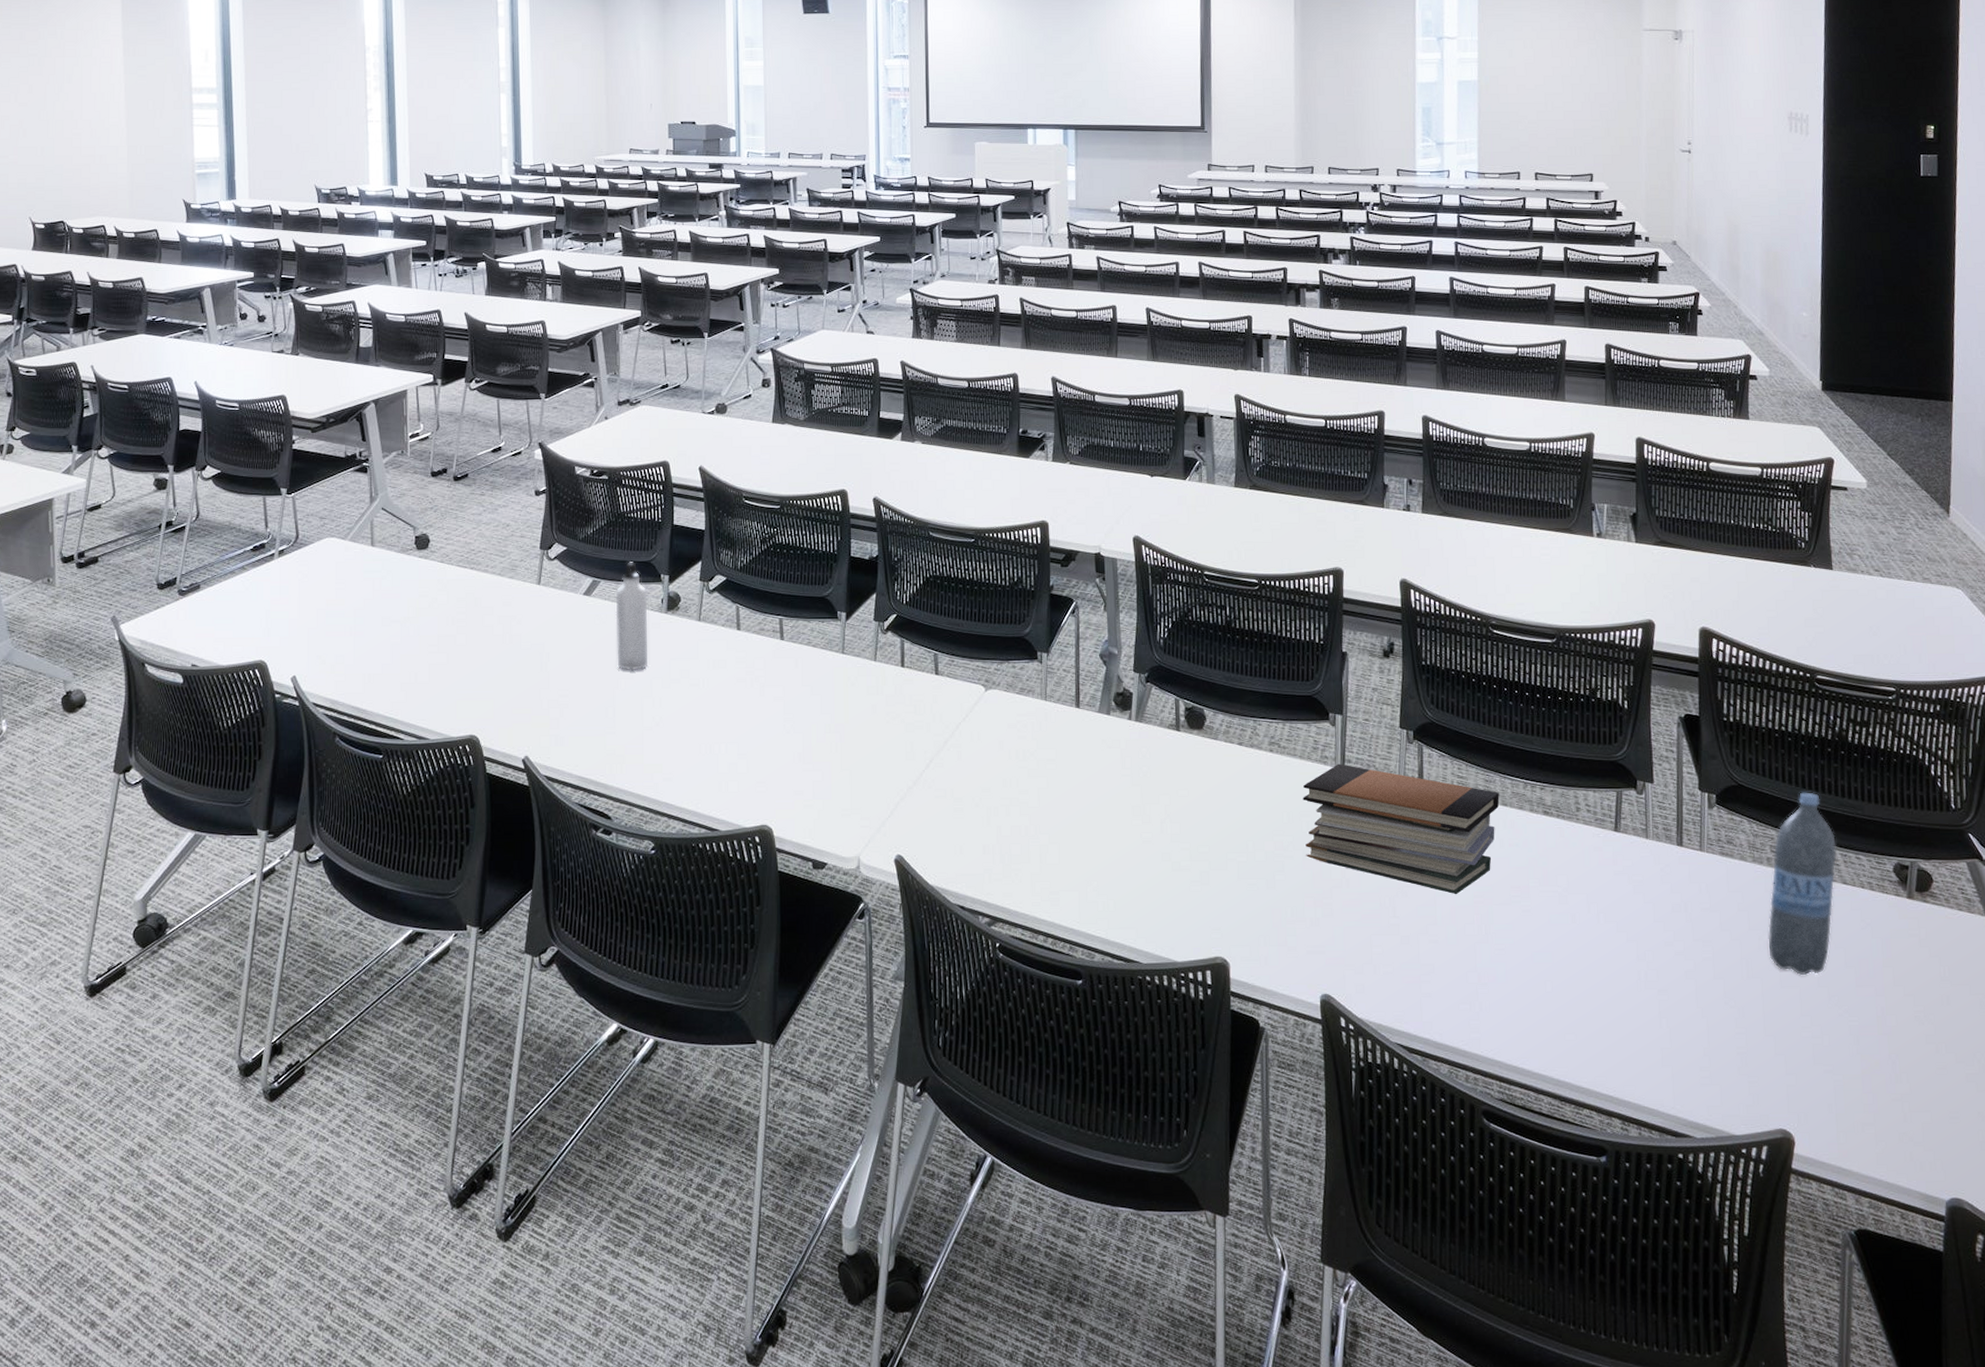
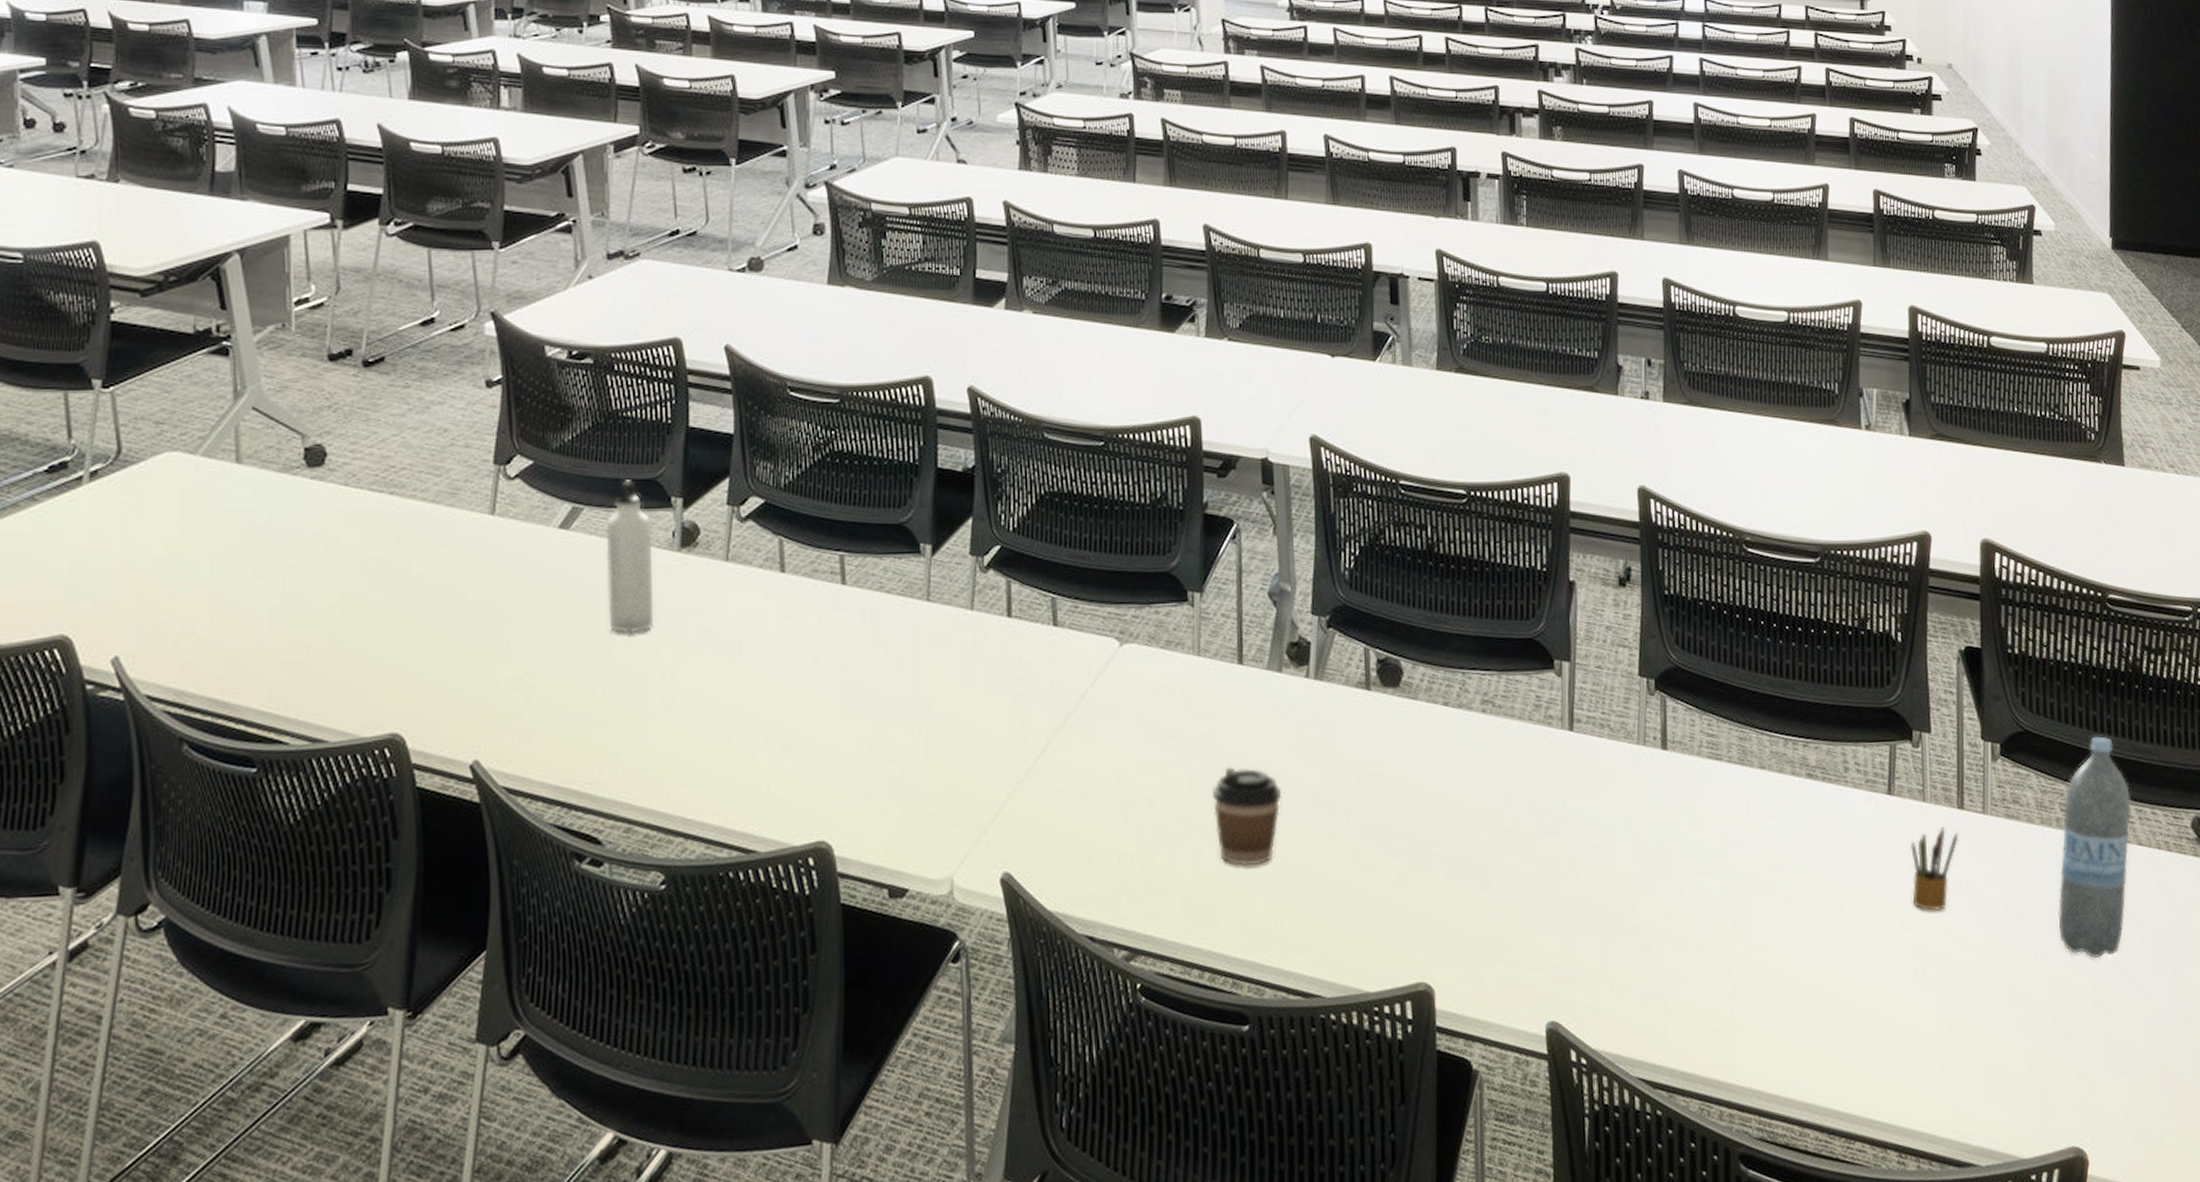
coffee cup: none [1054,785,1110,860] -> present [1211,767,1282,867]
book stack: present [1303,763,1500,894] -> none [1523,724,1756,884]
pencil box: none [1635,859,1678,927] -> present [1911,826,1959,911]

